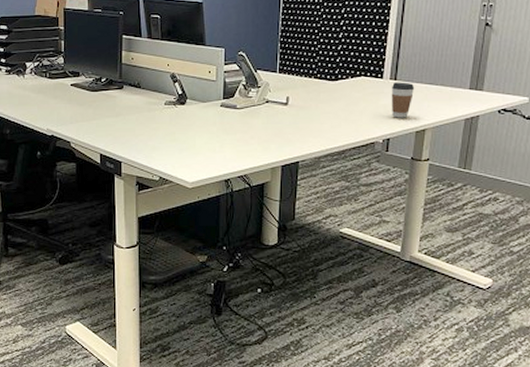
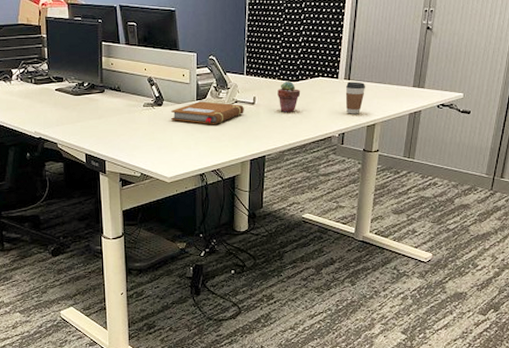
notebook: none [195,100,276,126] -> present [171,101,244,124]
potted succulent: none [314,80,340,114] -> present [277,81,301,112]

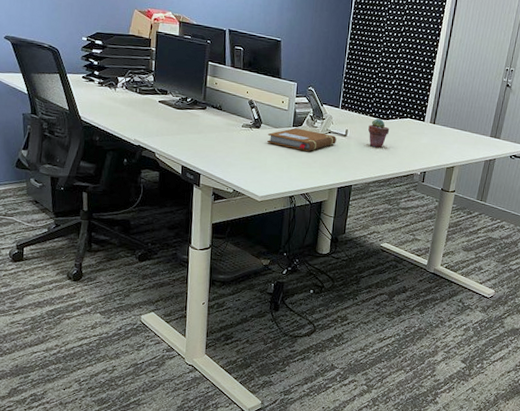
coffee cup: present [345,81,366,114] -> none [429,125,449,156]

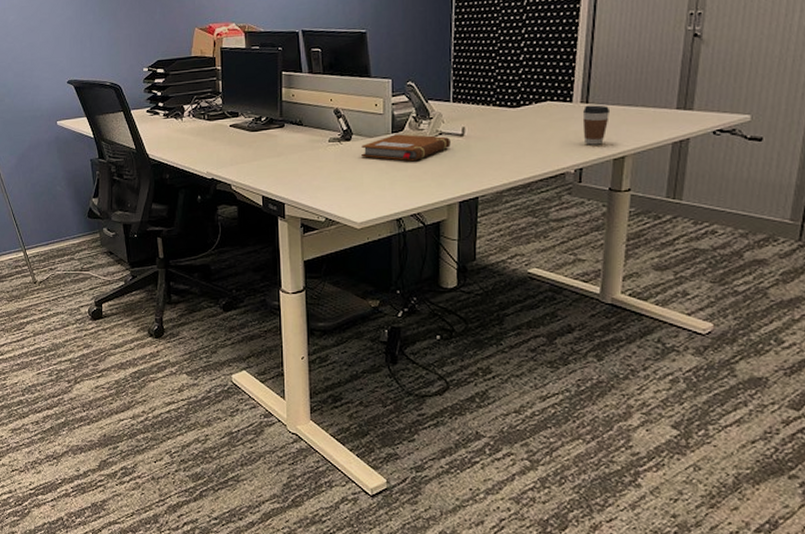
potted succulent: present [368,118,390,148] -> none [493,107,523,145]
coffee cup: none [429,125,449,156] -> present [582,105,611,145]

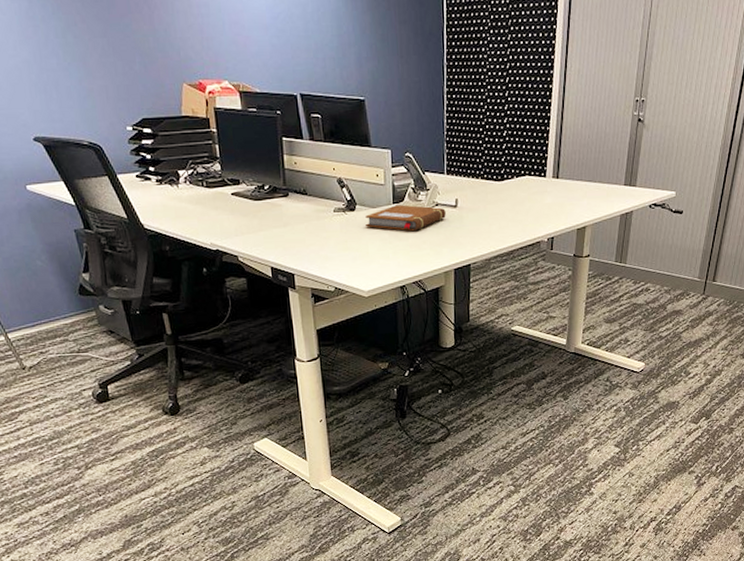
coffee cup: present [582,105,611,145] -> none [554,180,576,217]

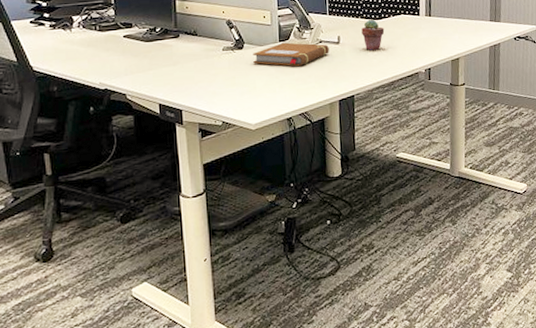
potted succulent: none [481,180,507,216] -> present [361,19,385,50]

